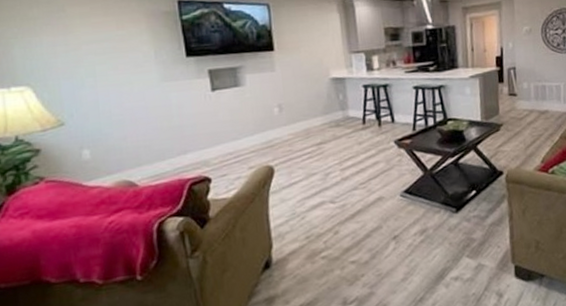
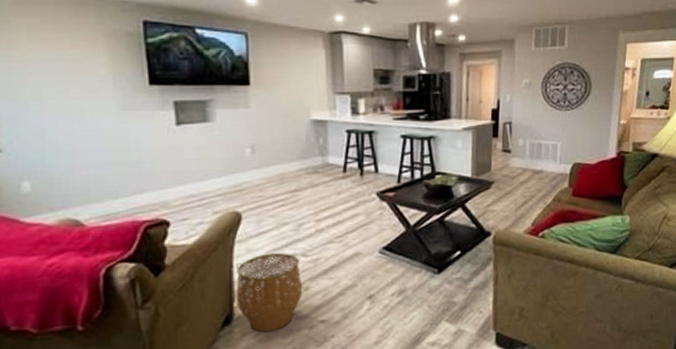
basket: none [272,200,333,275] -> present [236,252,303,333]

